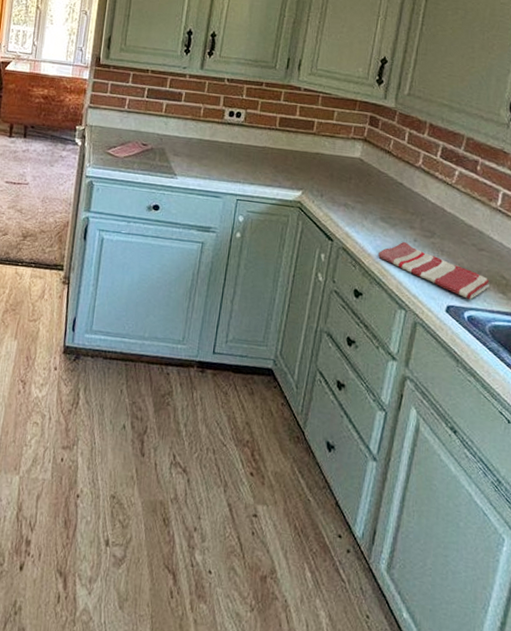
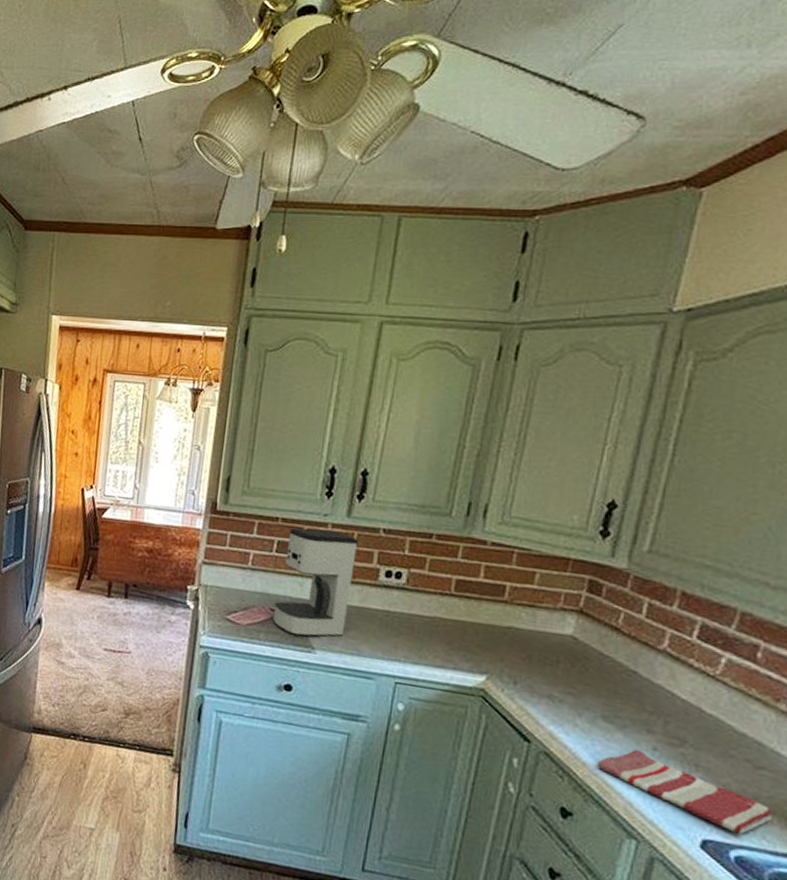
coffee maker: none [144,78,209,166] -> present [272,528,358,638]

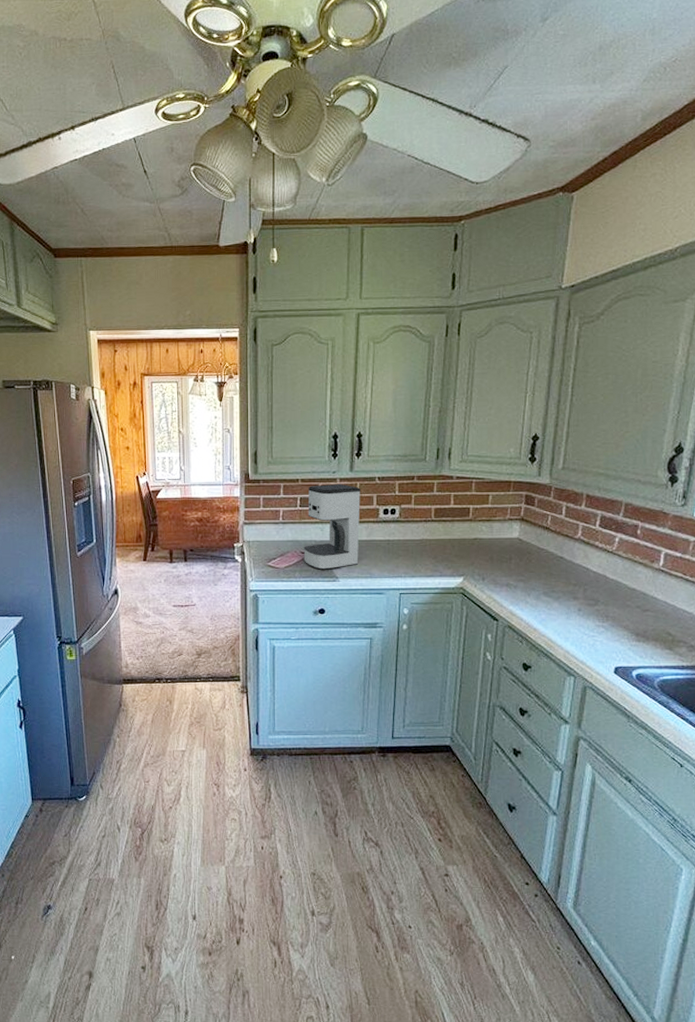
dish towel: present [597,749,772,834] -> none [544,612,656,659]

